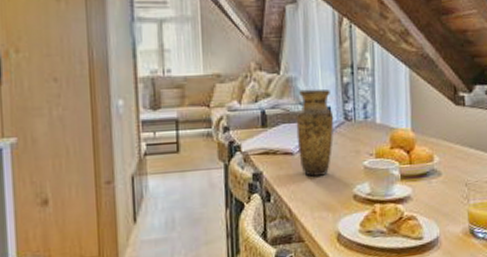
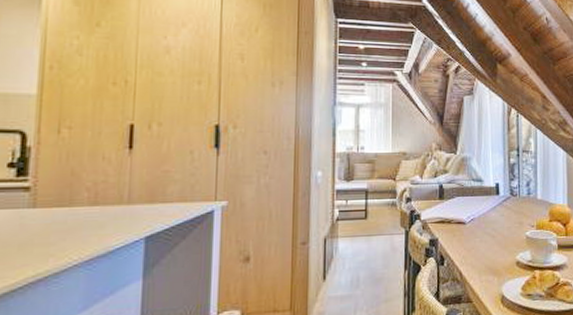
vase: present [296,88,334,177] -> none [469,167,502,244]

